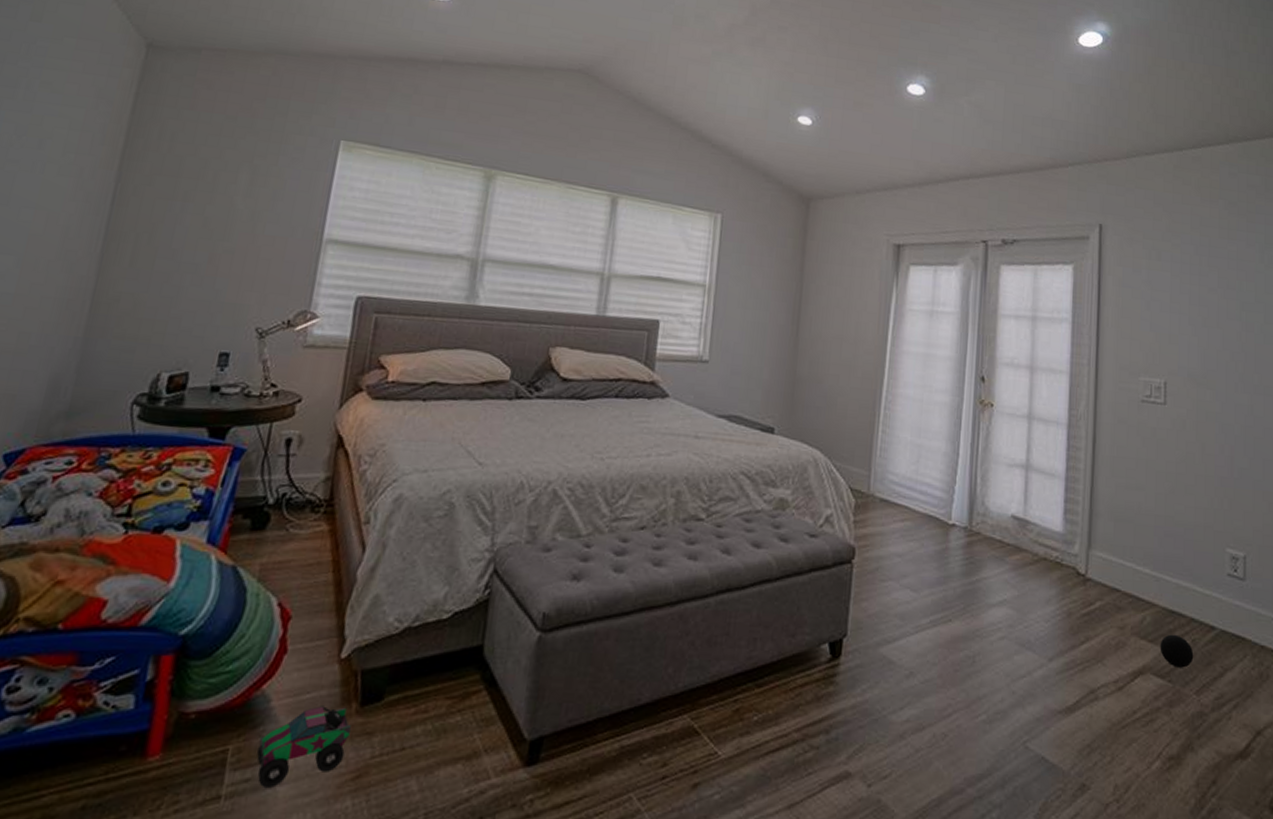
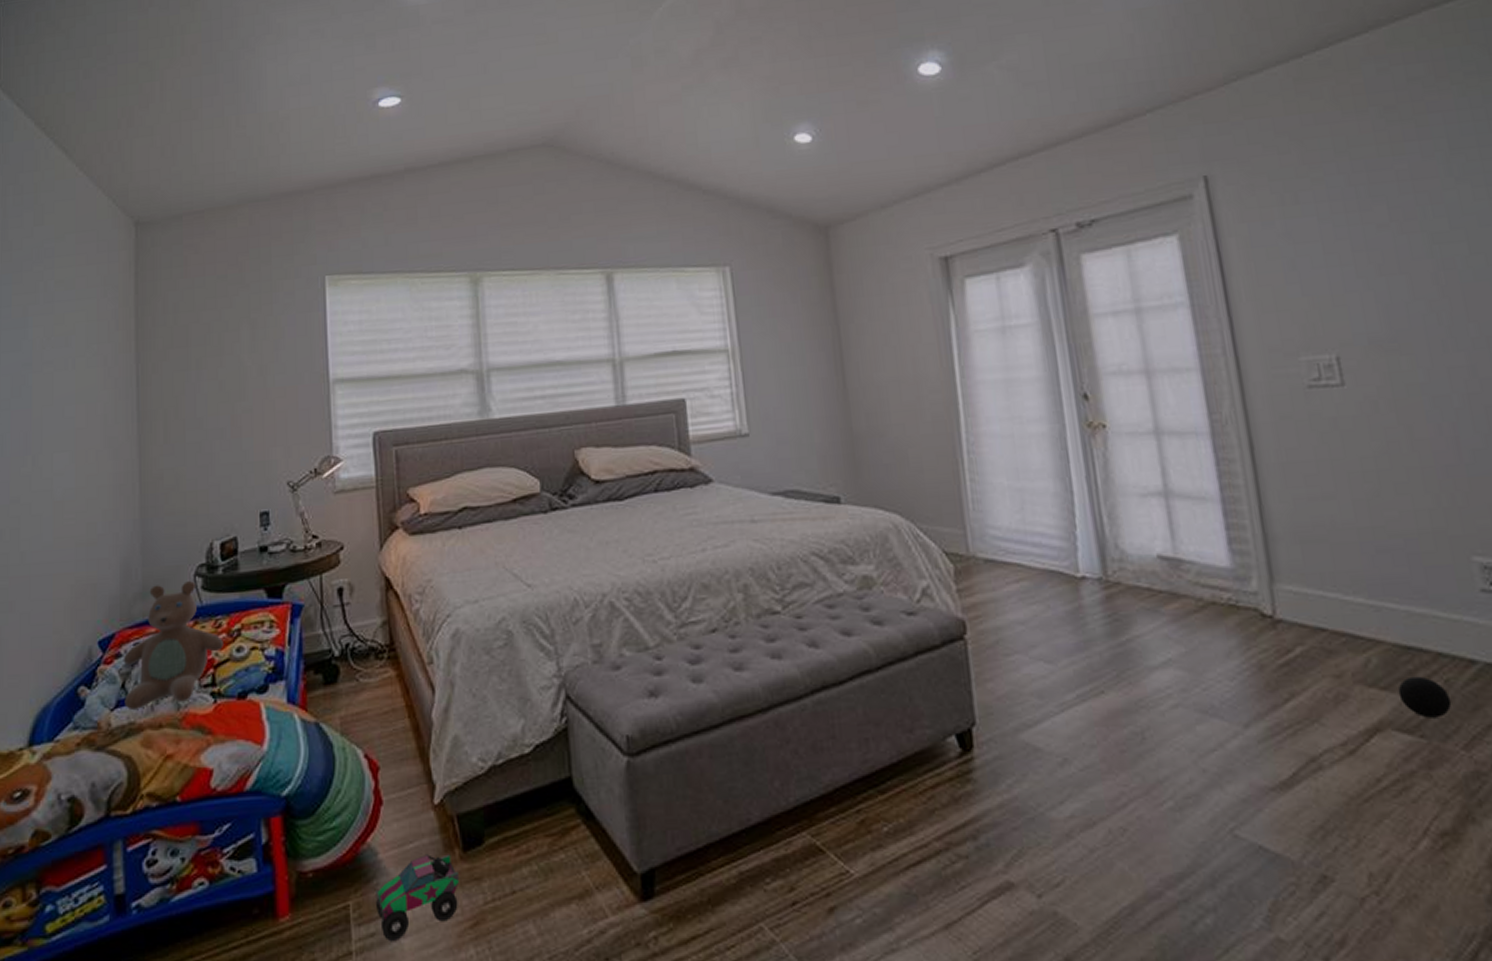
teddy bear: none [19,406,150,530] -> present [123,581,223,710]

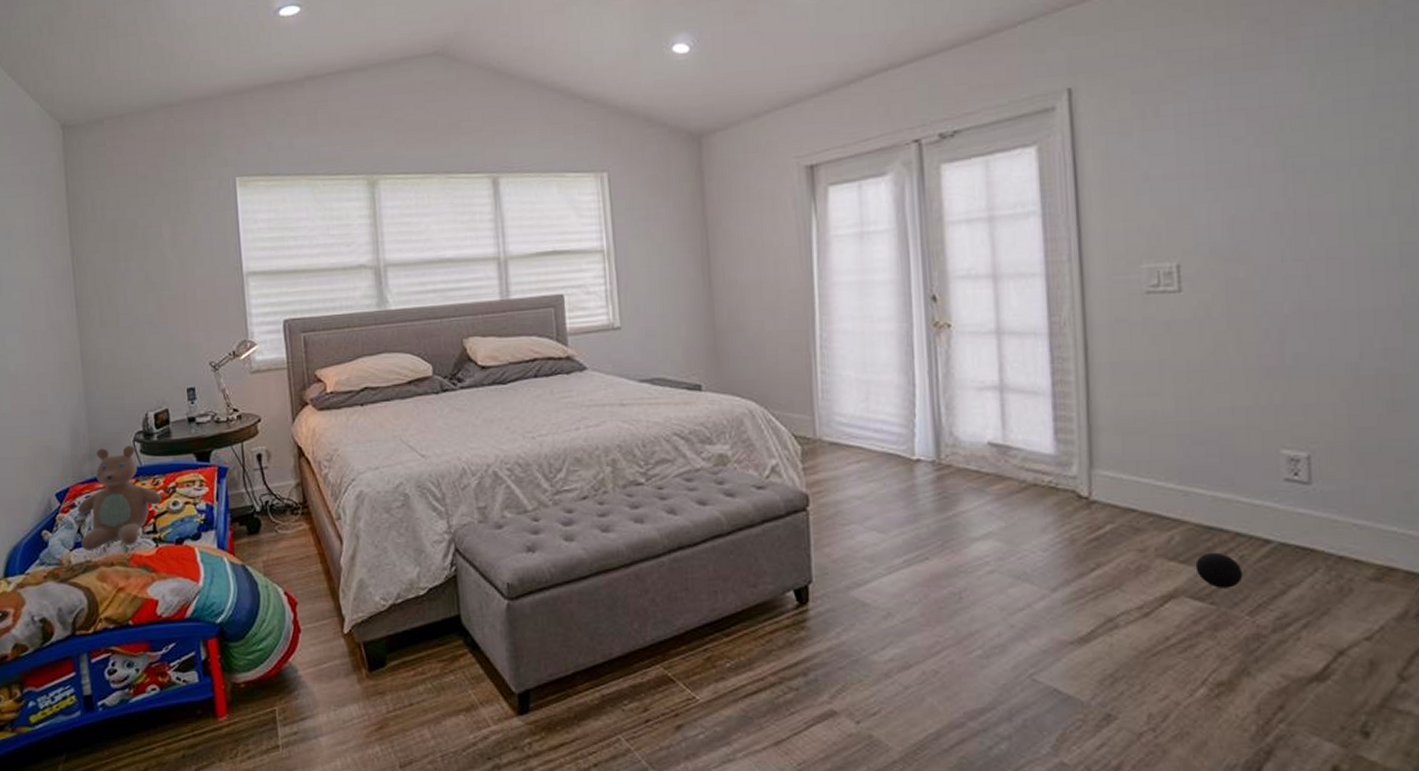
toy truck: present [376,854,459,941] -> none [297,673,366,738]

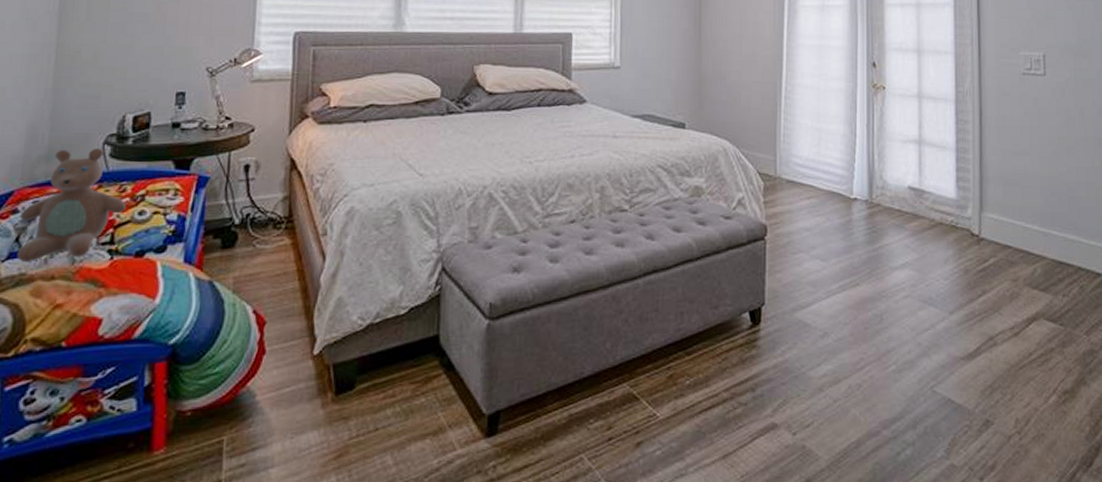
ball: present [1195,552,1243,588] -> none [1051,283,1083,312]

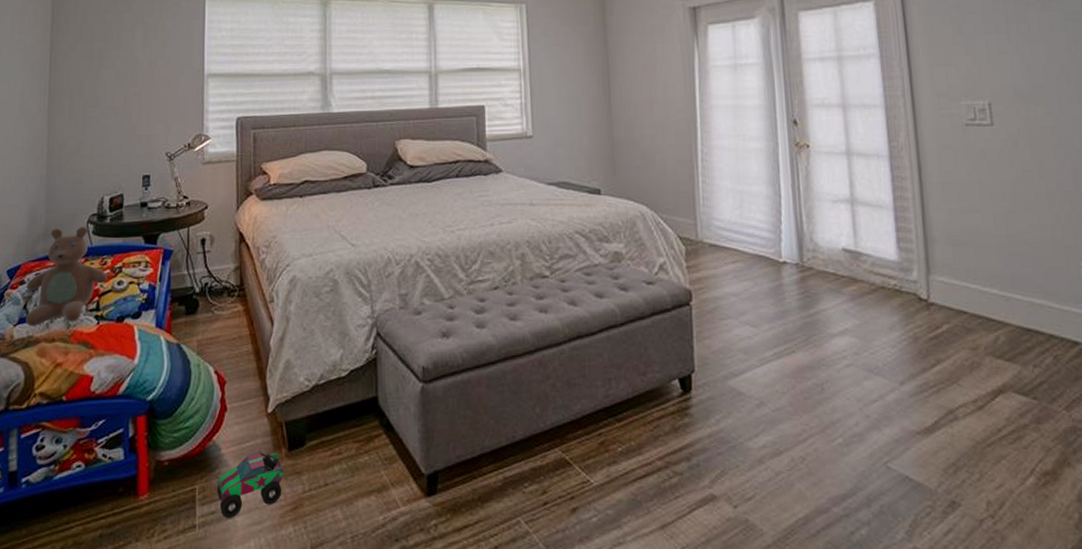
toy truck: none [249,397,329,470] -> present [217,452,284,518]

